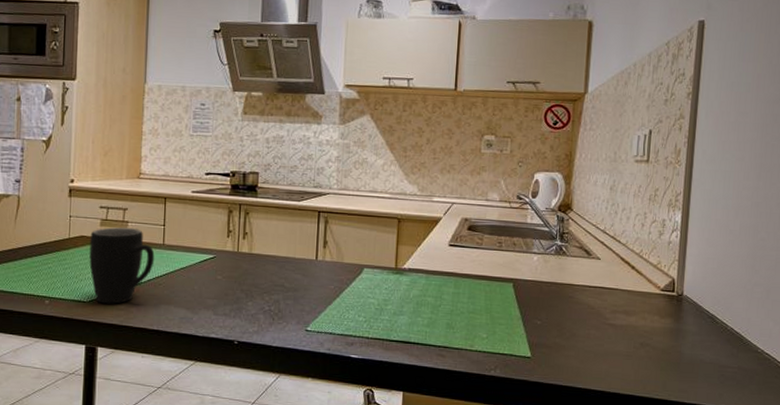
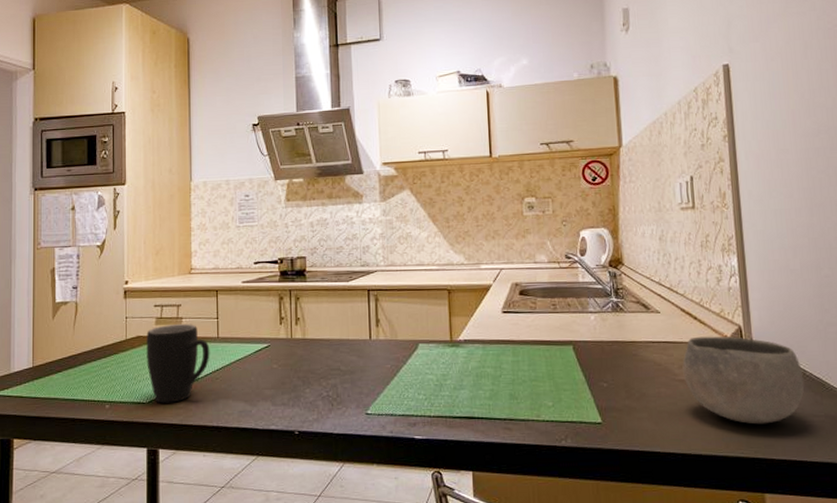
bowl: none [613,285,725,371] -> present [682,336,805,425]

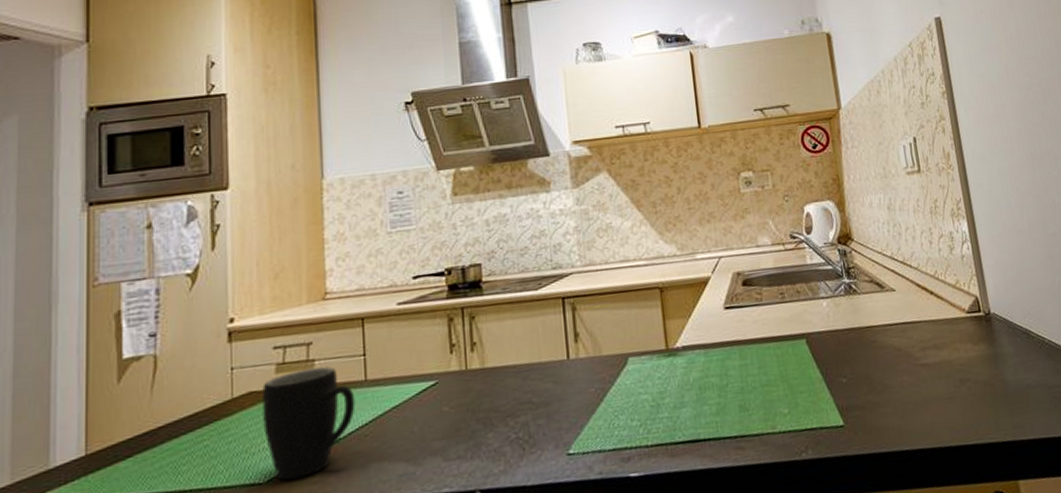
bowl: present [682,336,805,425] -> none [922,309,1045,405]

